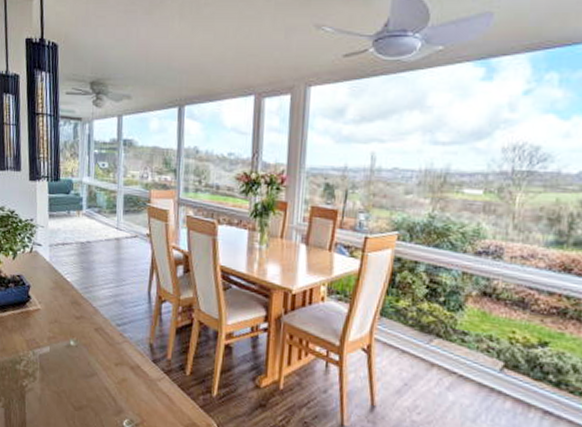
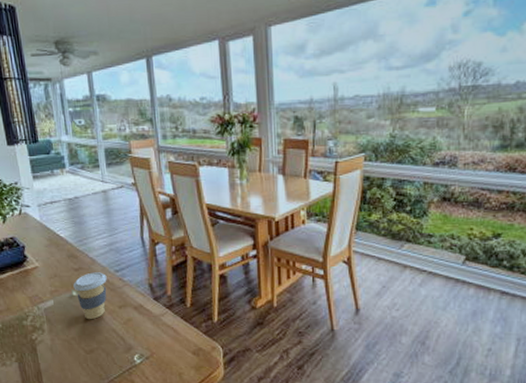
coffee cup: none [72,322,107,374] -> present [73,272,107,320]

